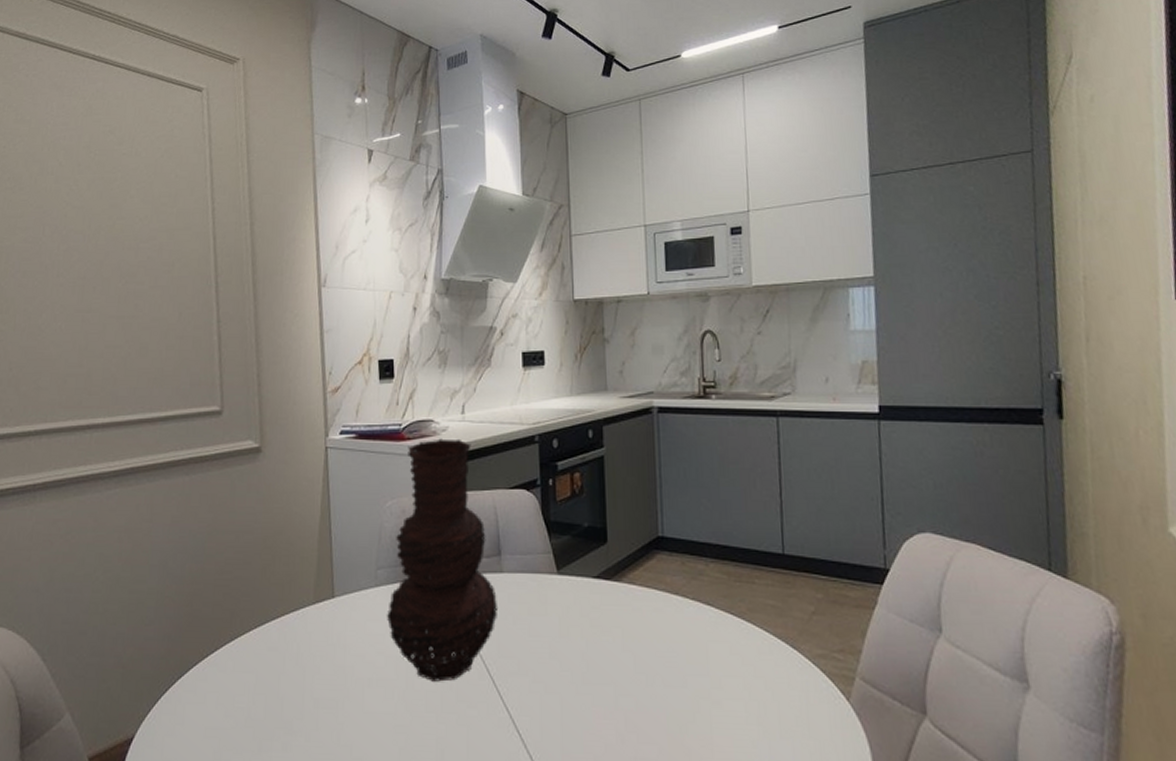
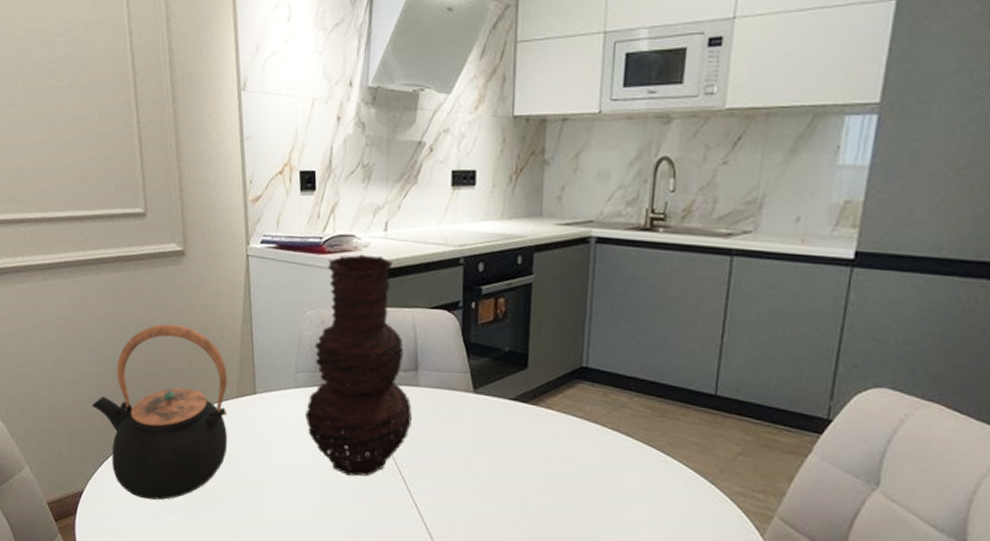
teapot: none [151,527,304,739] -> present [92,324,228,500]

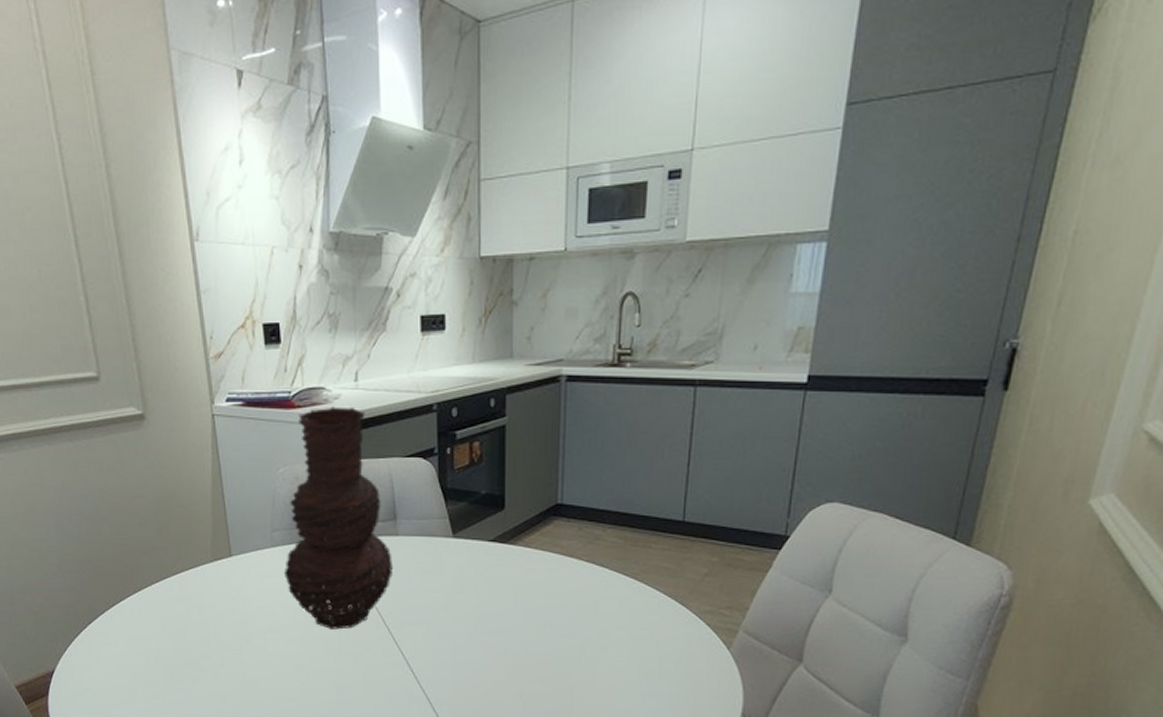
teapot: present [92,324,228,500] -> none [56,492,206,673]

